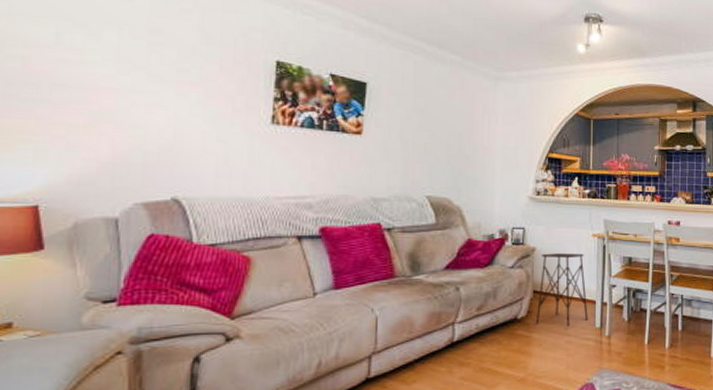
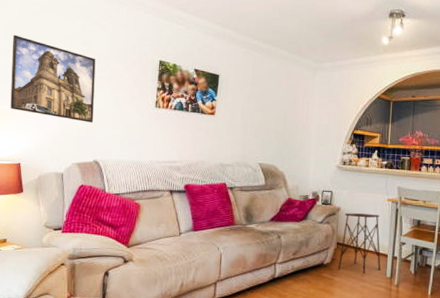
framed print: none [18,13,173,145] -> present [10,34,96,123]

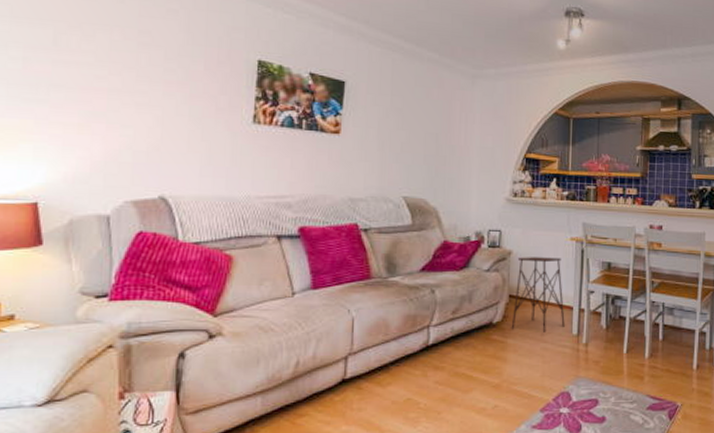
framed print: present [10,34,96,123] -> none [19,16,161,144]

